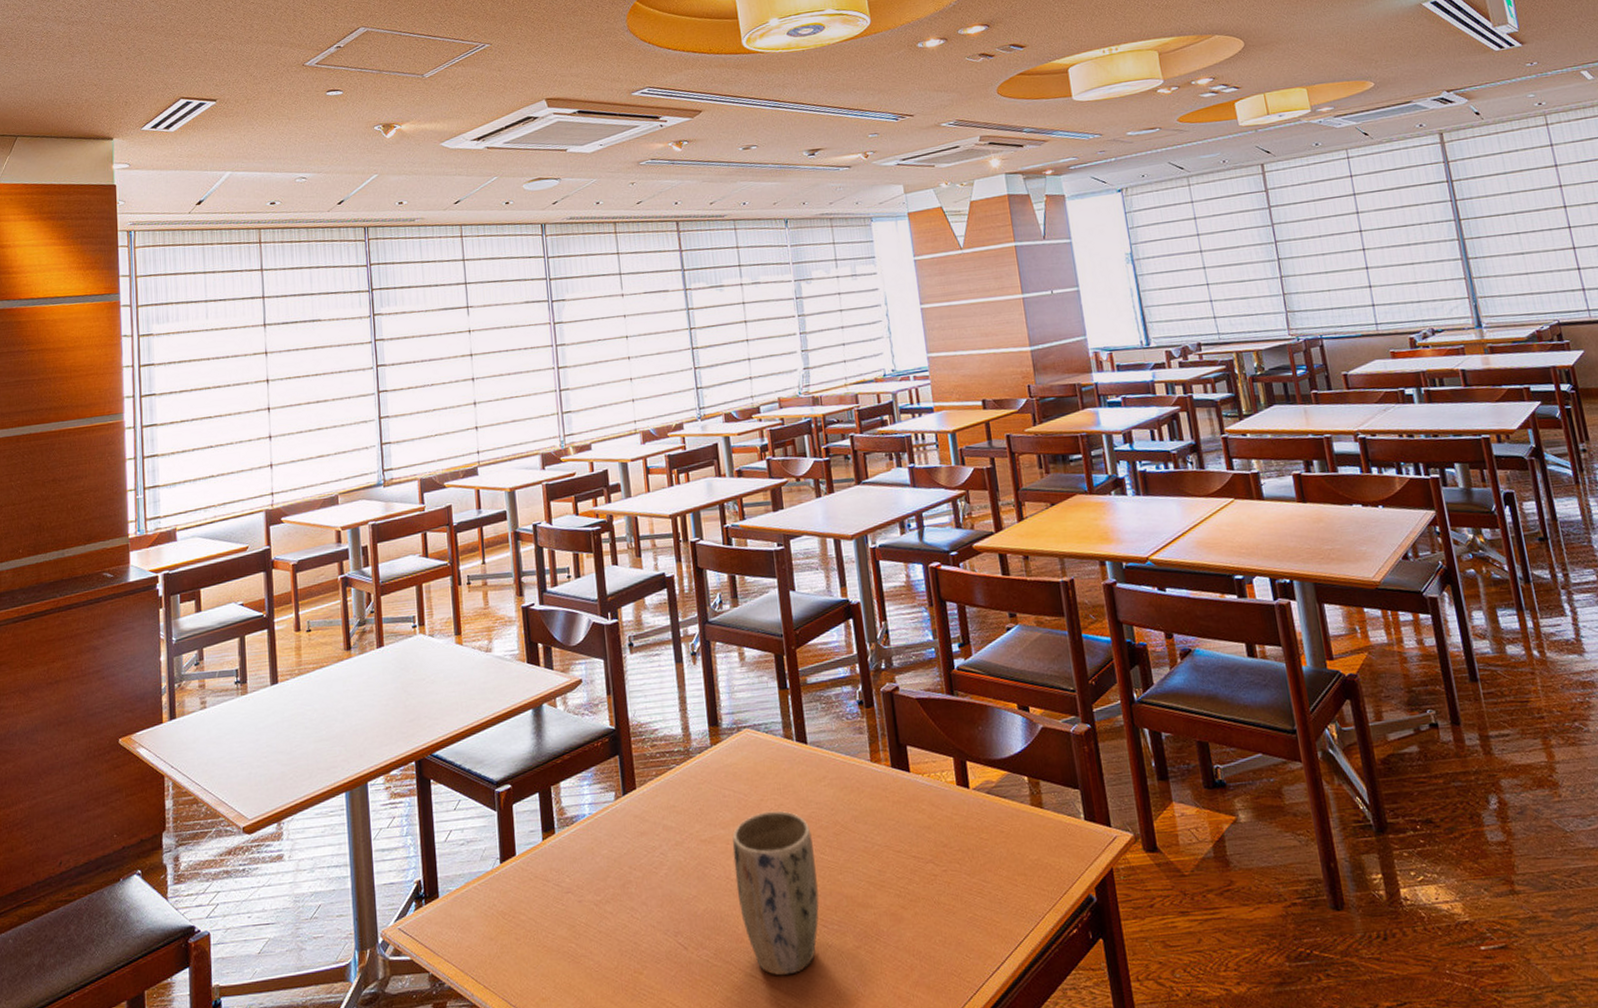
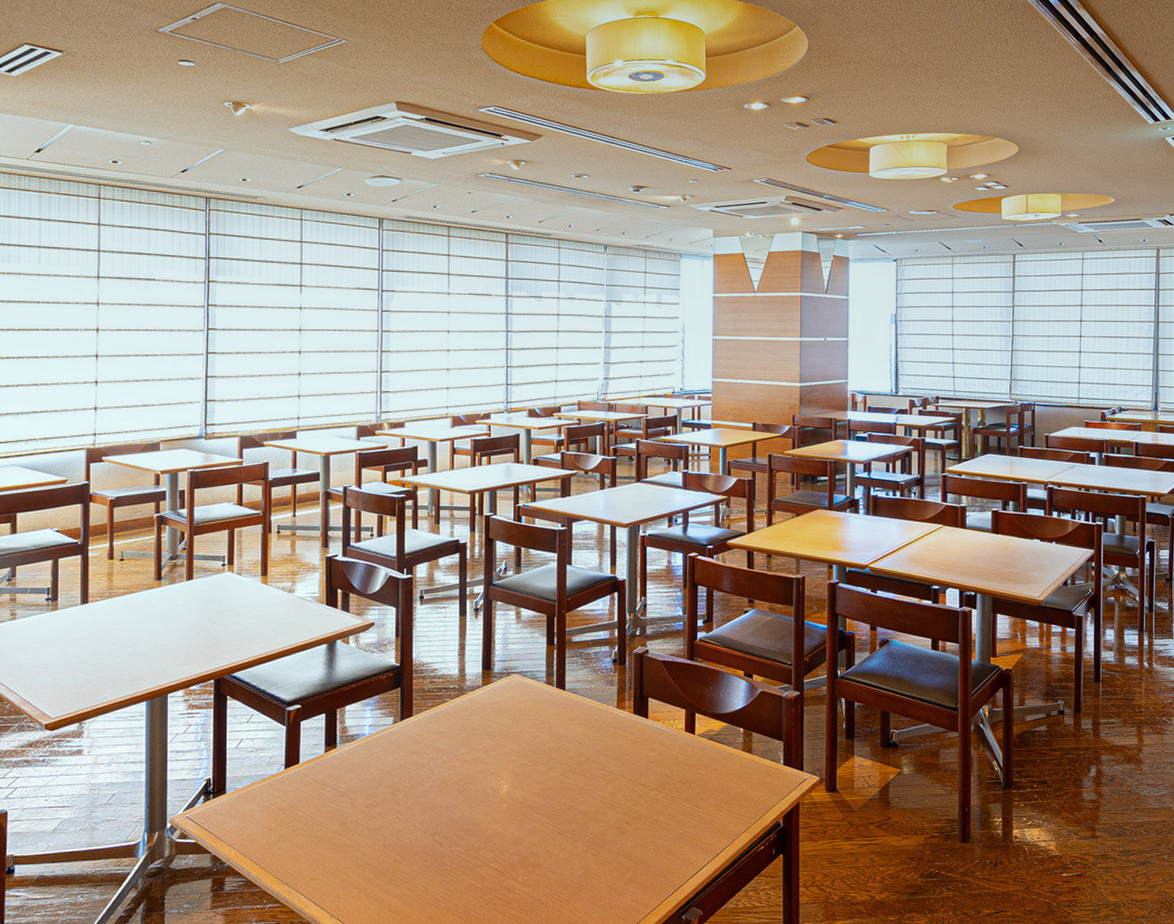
plant pot: present [732,811,819,976] -> none [490,741,560,870]

